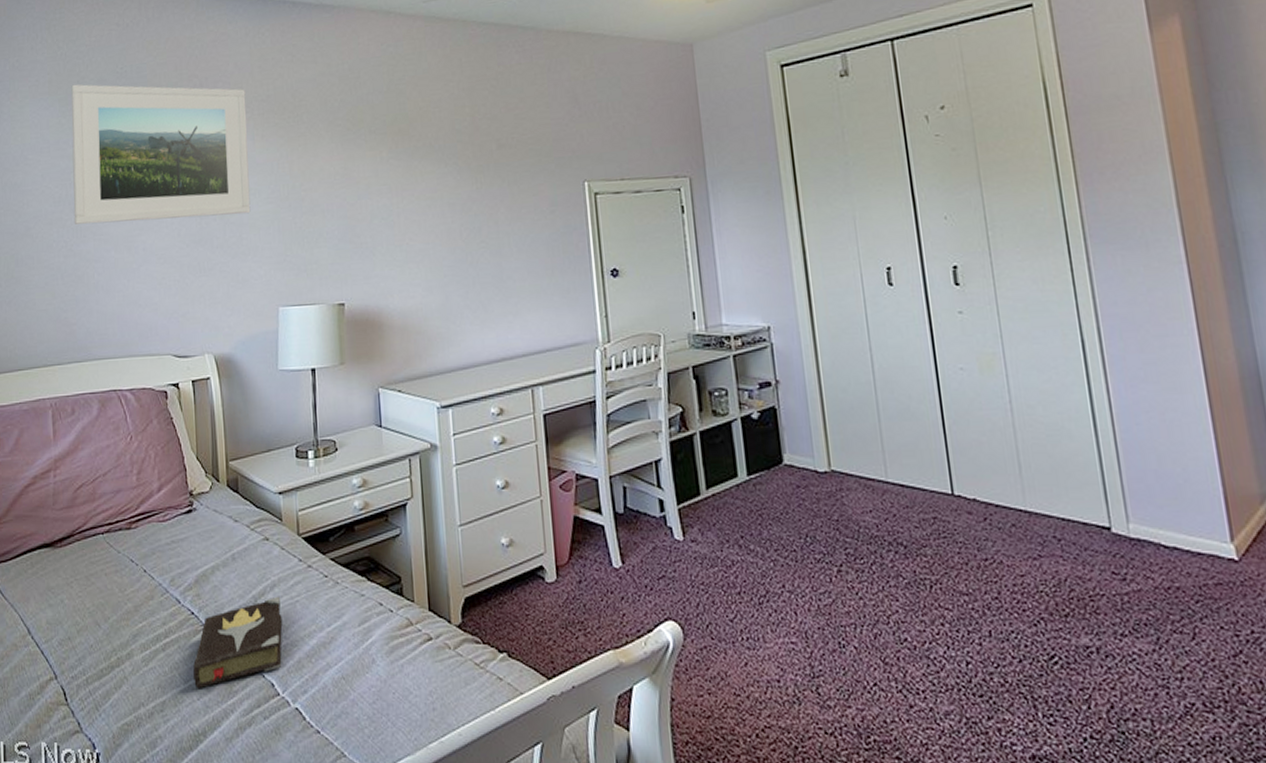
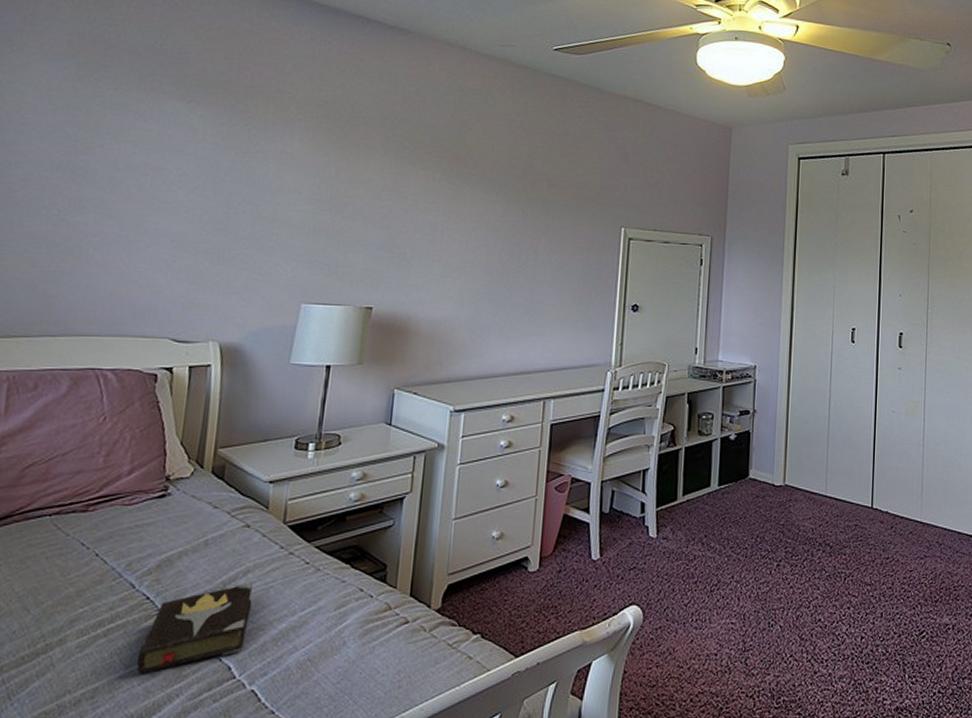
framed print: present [71,84,251,225] -> none [73,51,301,211]

